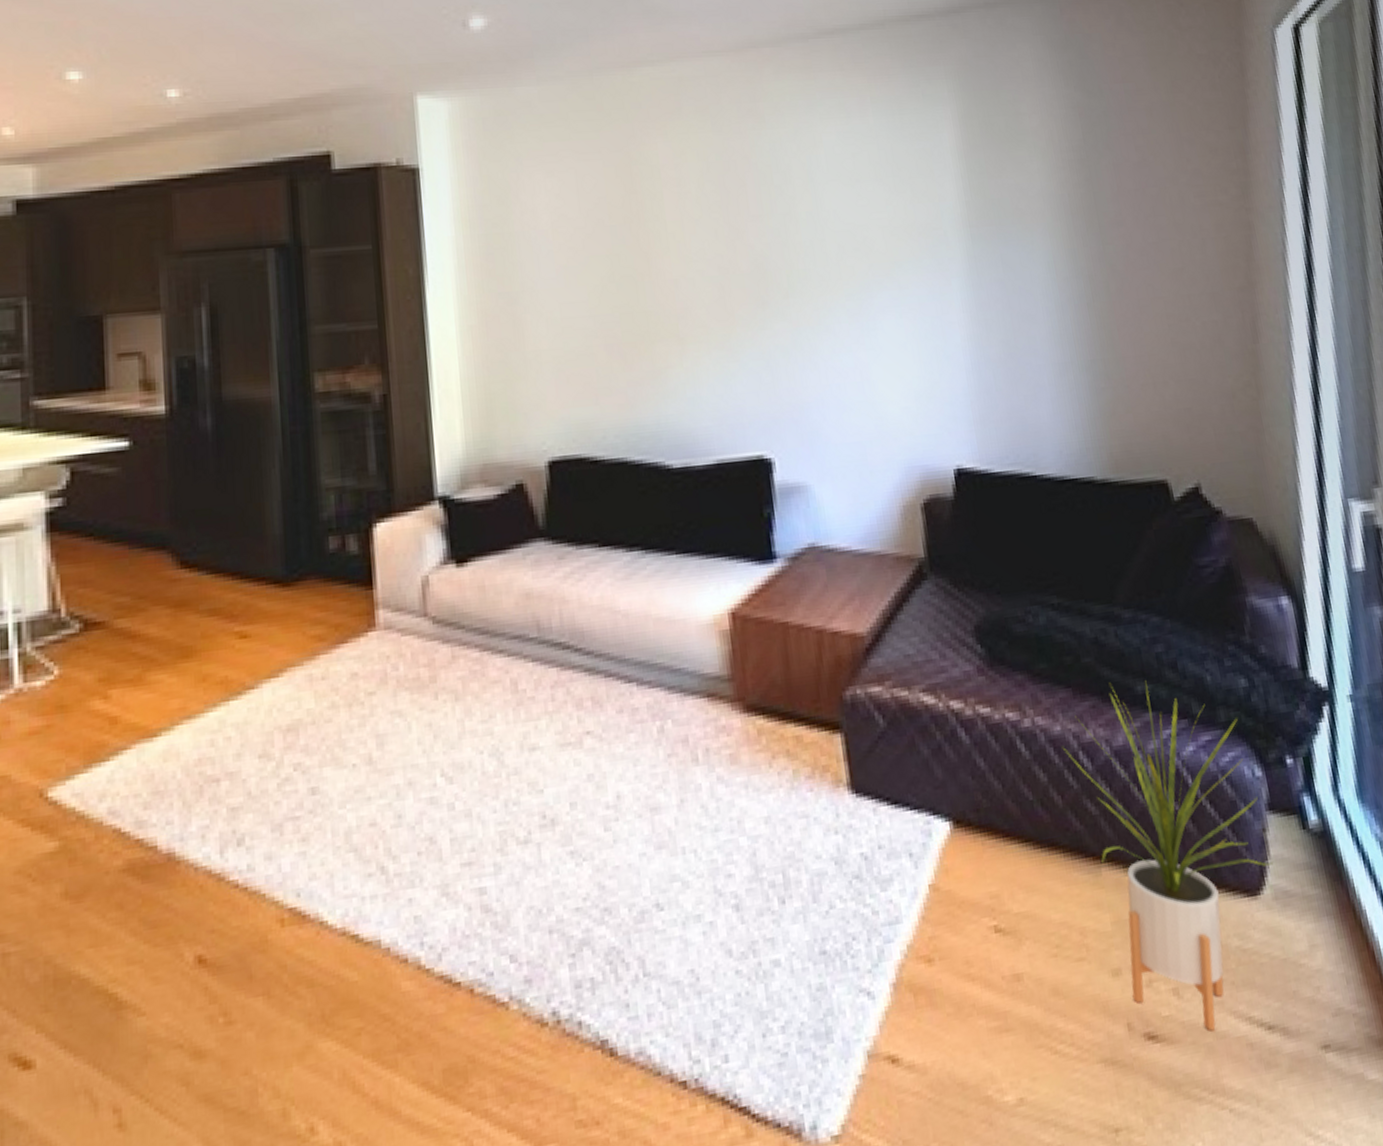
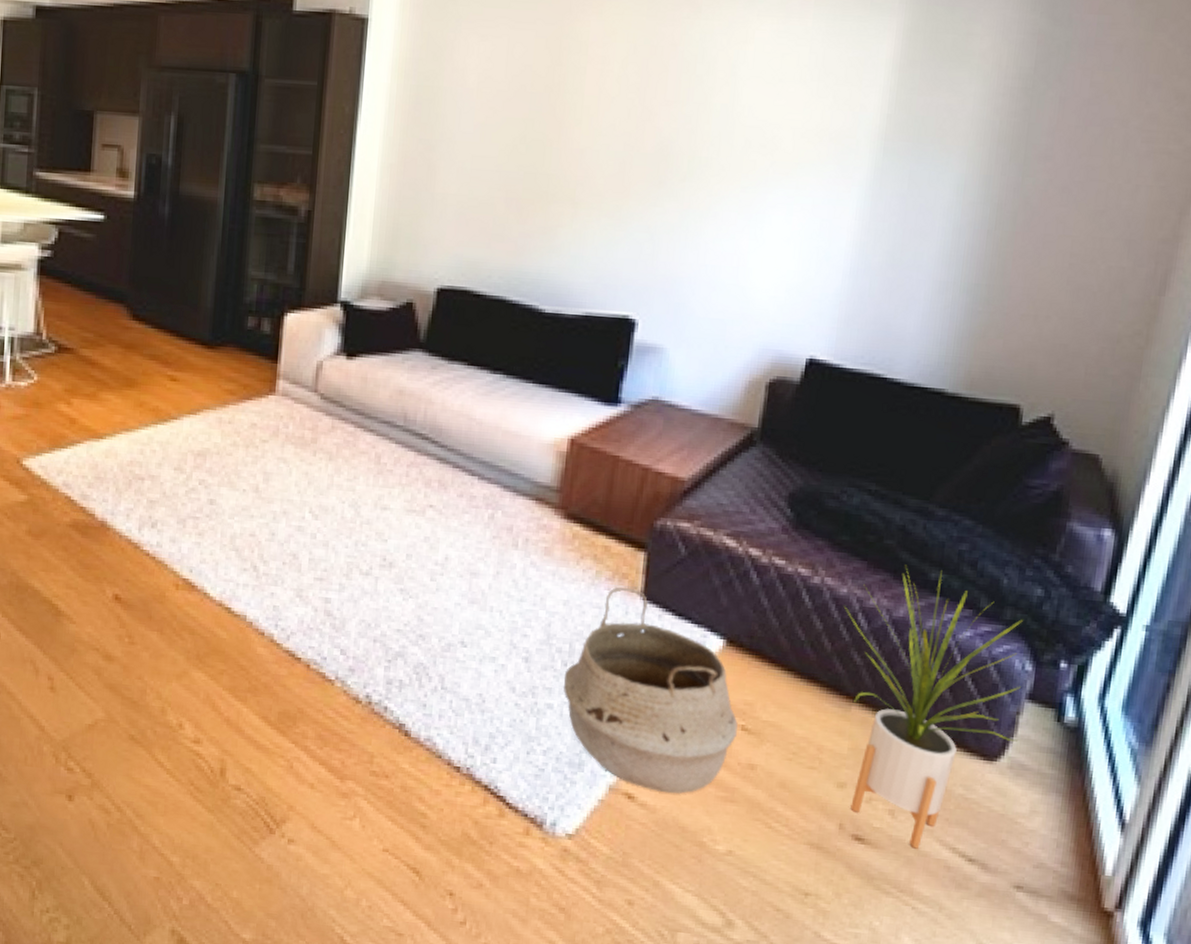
woven basket: none [784,782,992,1044] -> present [563,586,738,795]

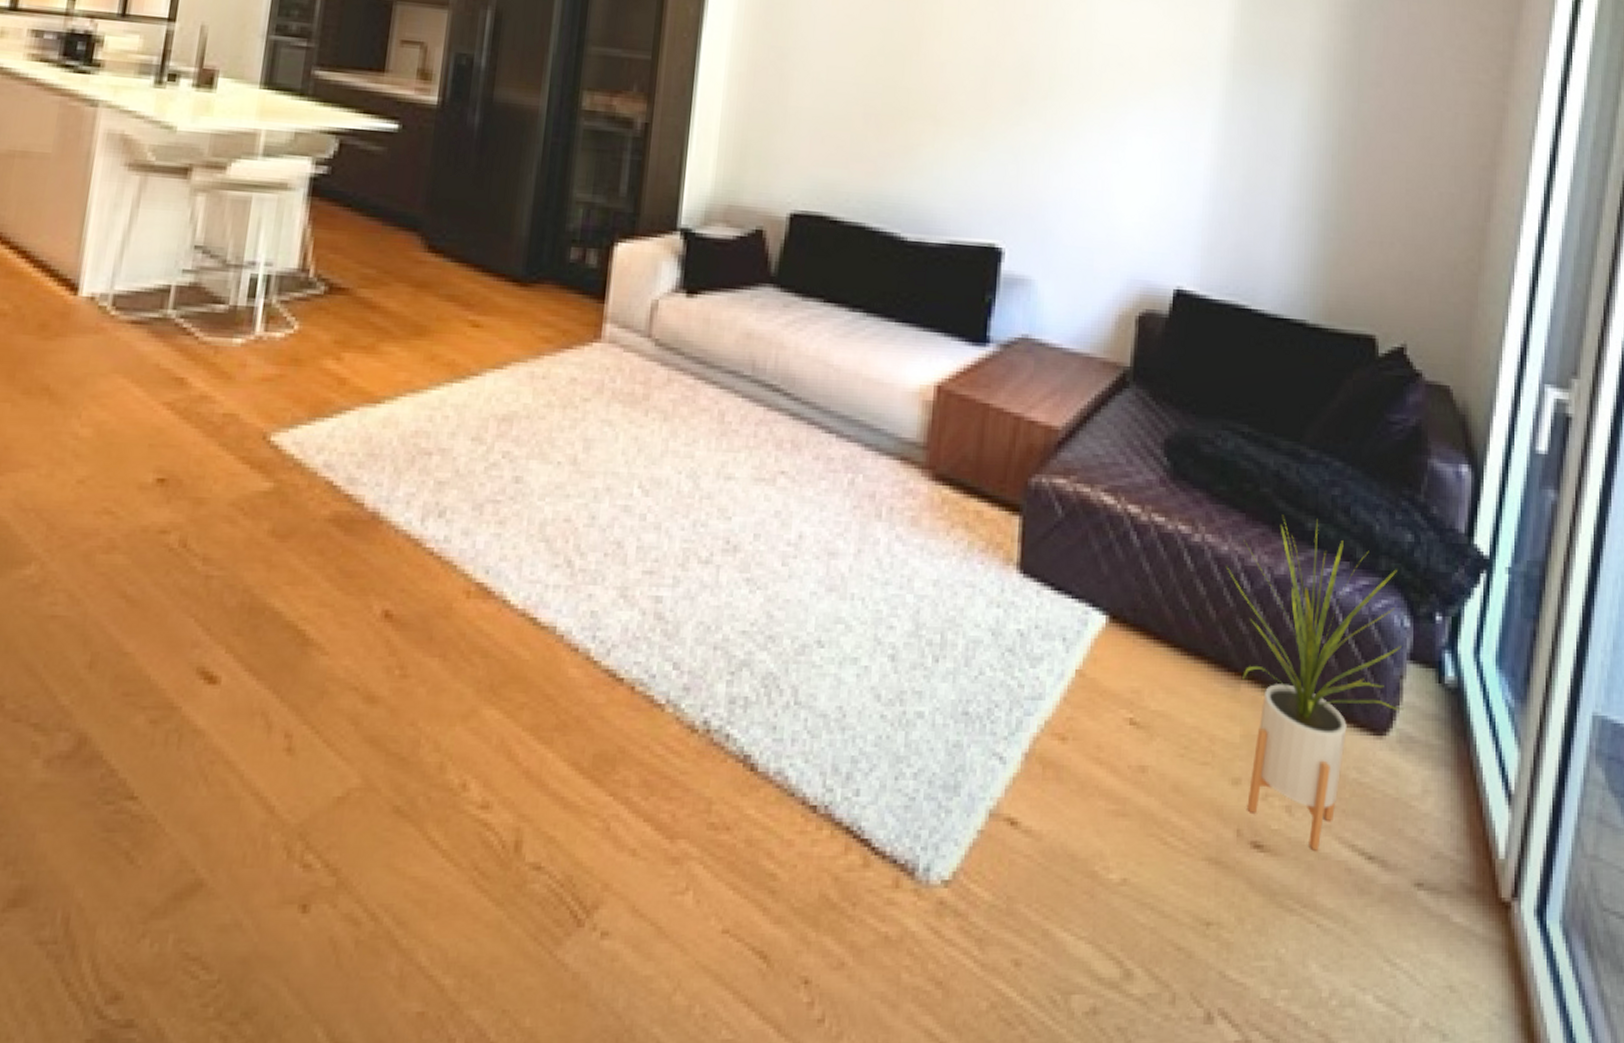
woven basket: present [563,586,738,795] -> none [935,559,1126,813]

